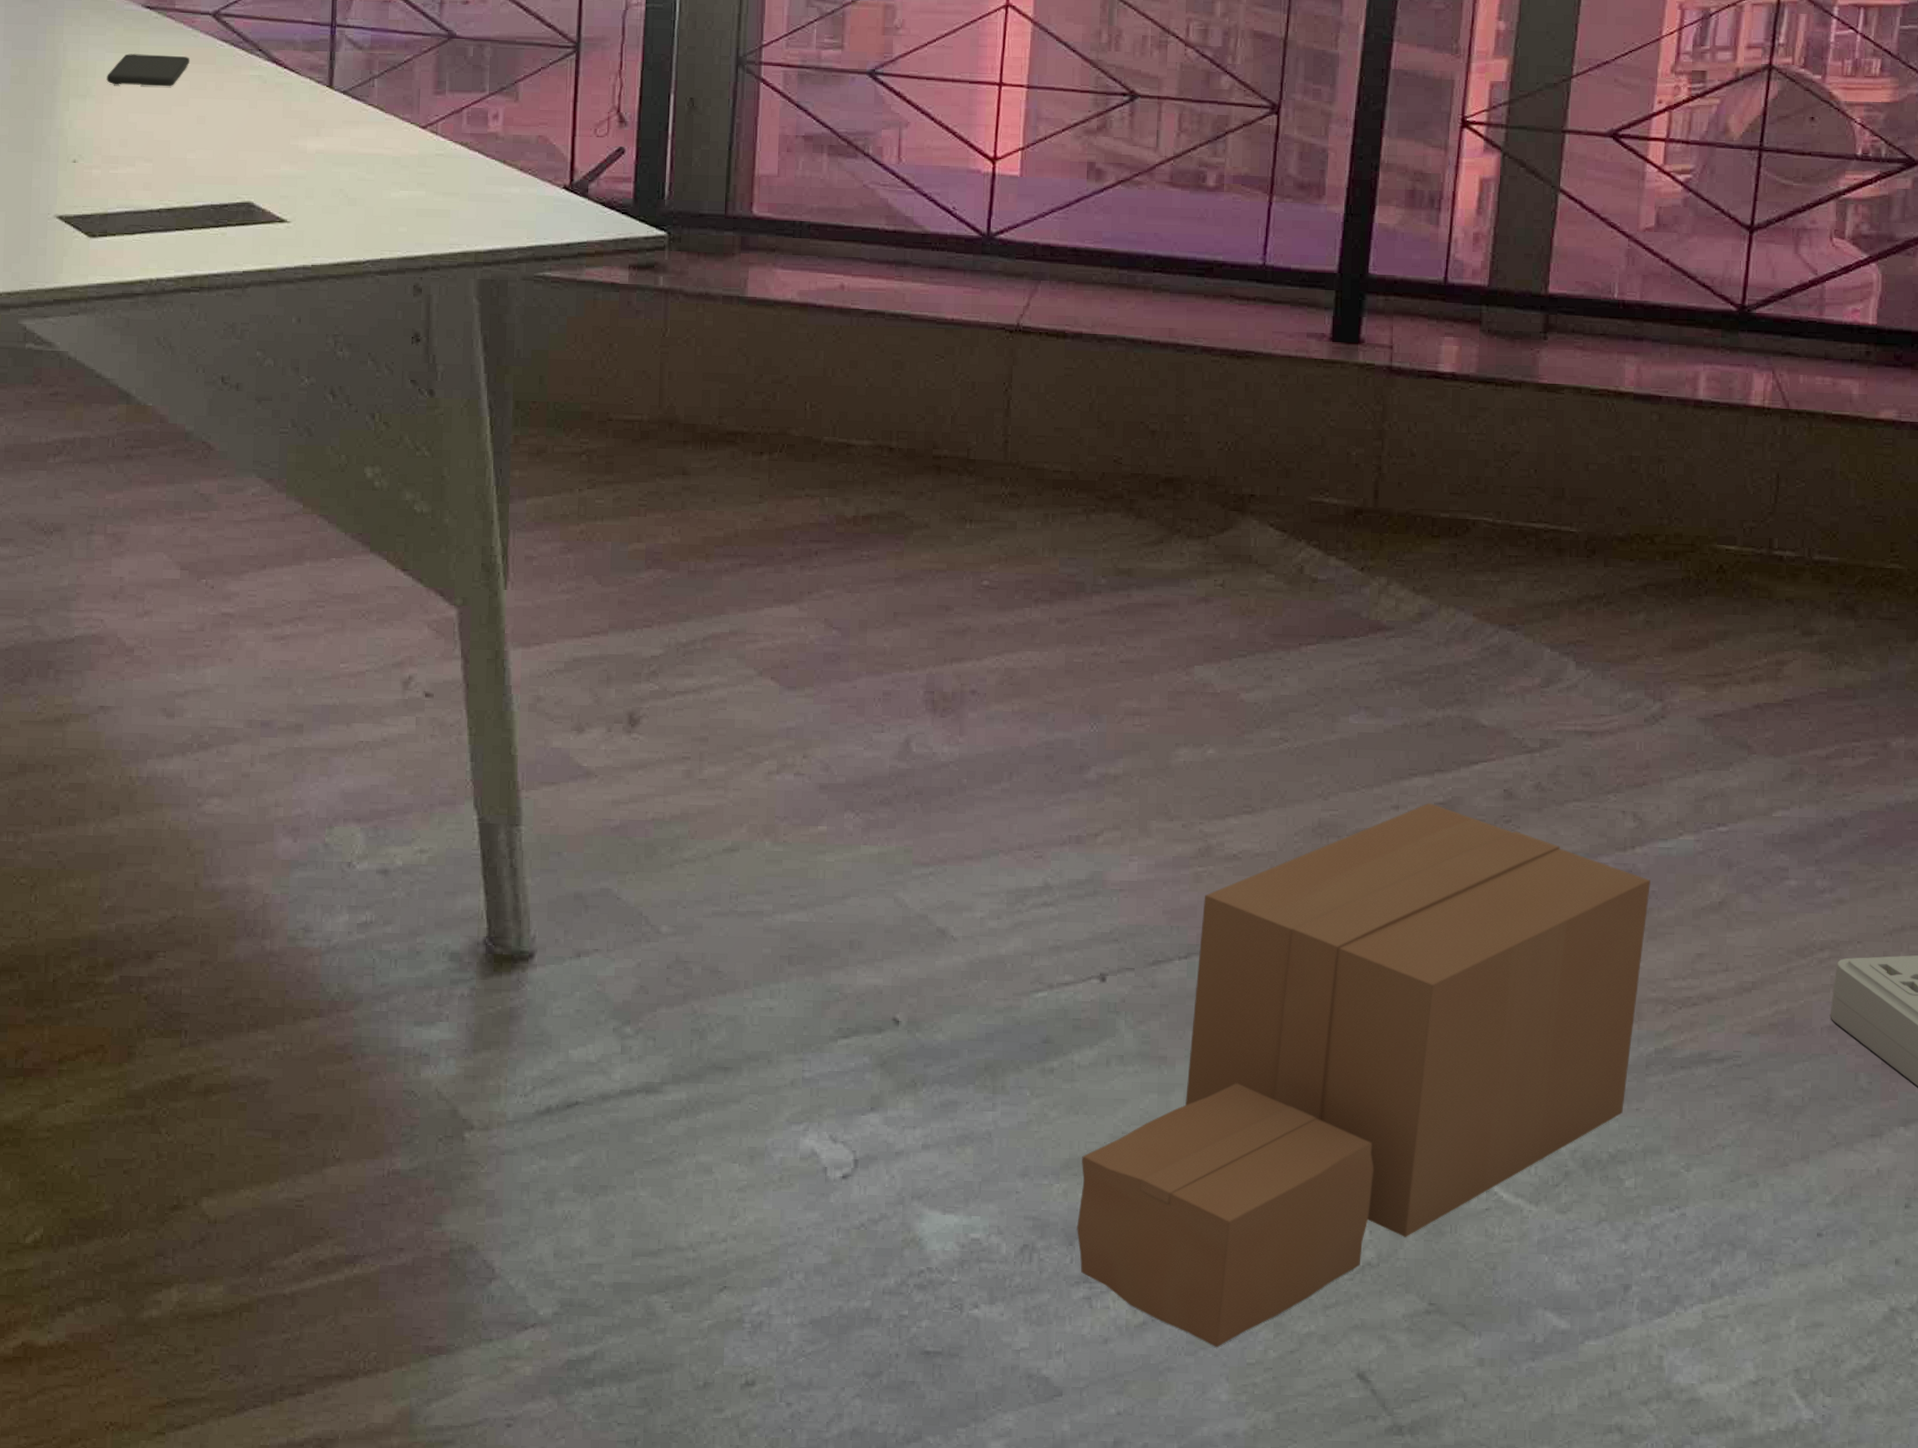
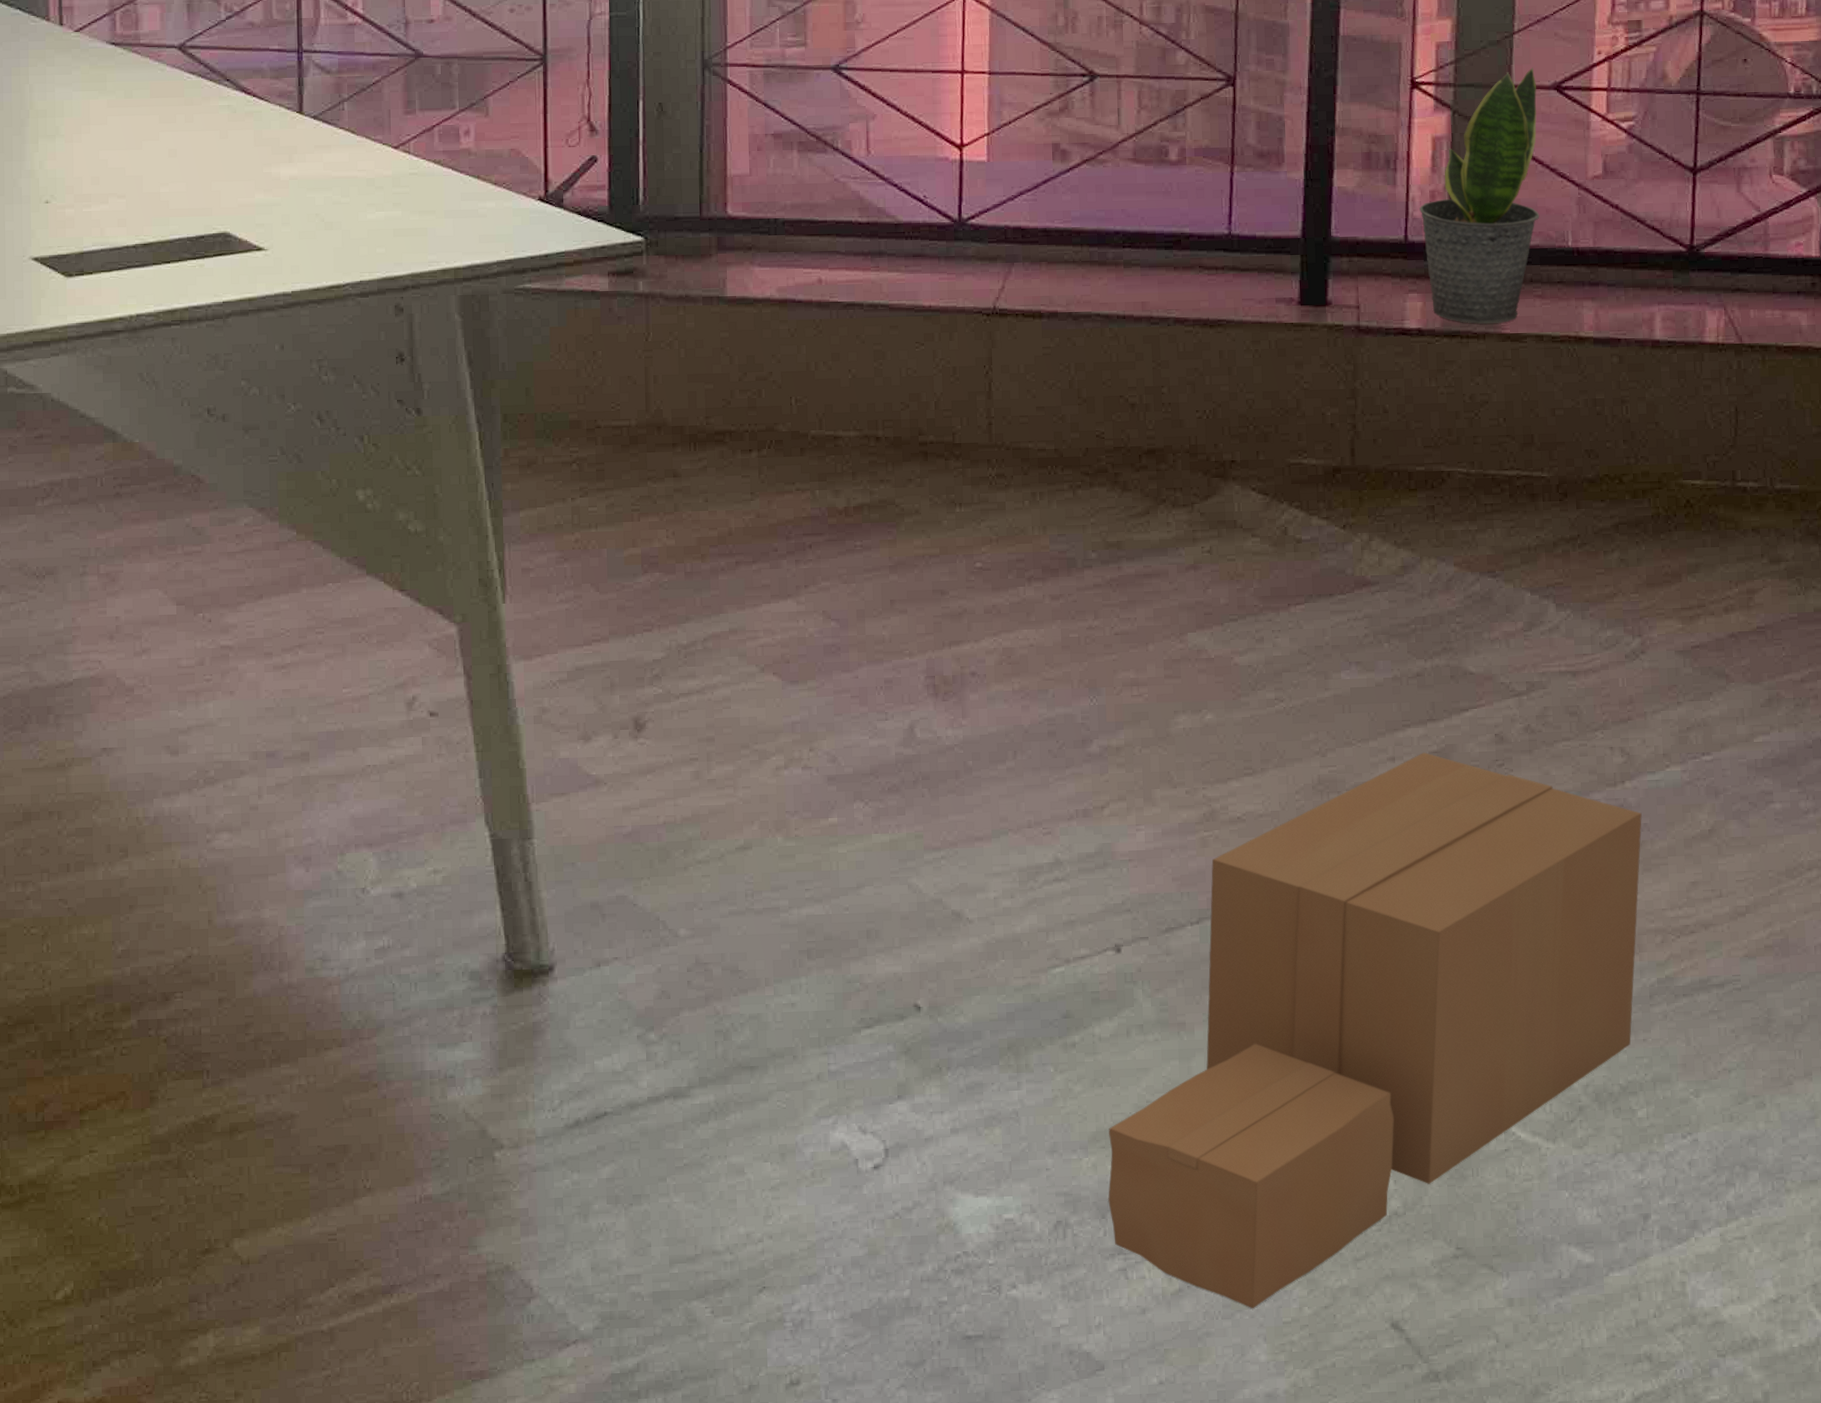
mobile phone: present [106,54,191,86] -> none [75,90,159,122]
potted plant: none [1462,113,1592,373] -> present [1419,67,1540,324]

